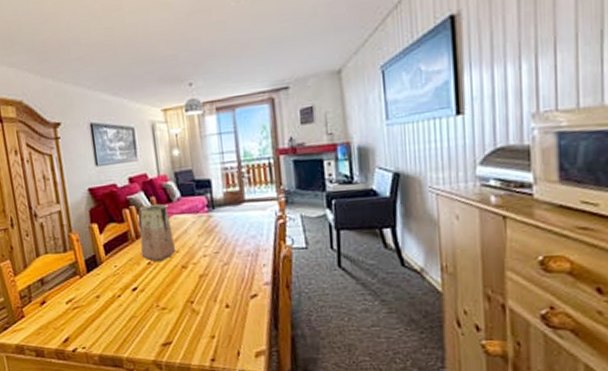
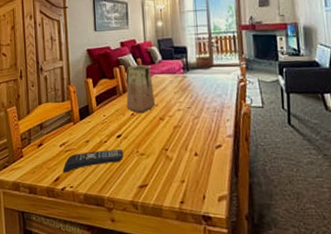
remote control: none [72,304,142,332] -> present [63,149,124,172]

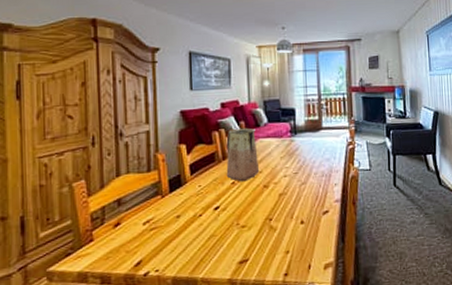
remote control: present [63,149,124,172] -> none [146,223,222,254]

